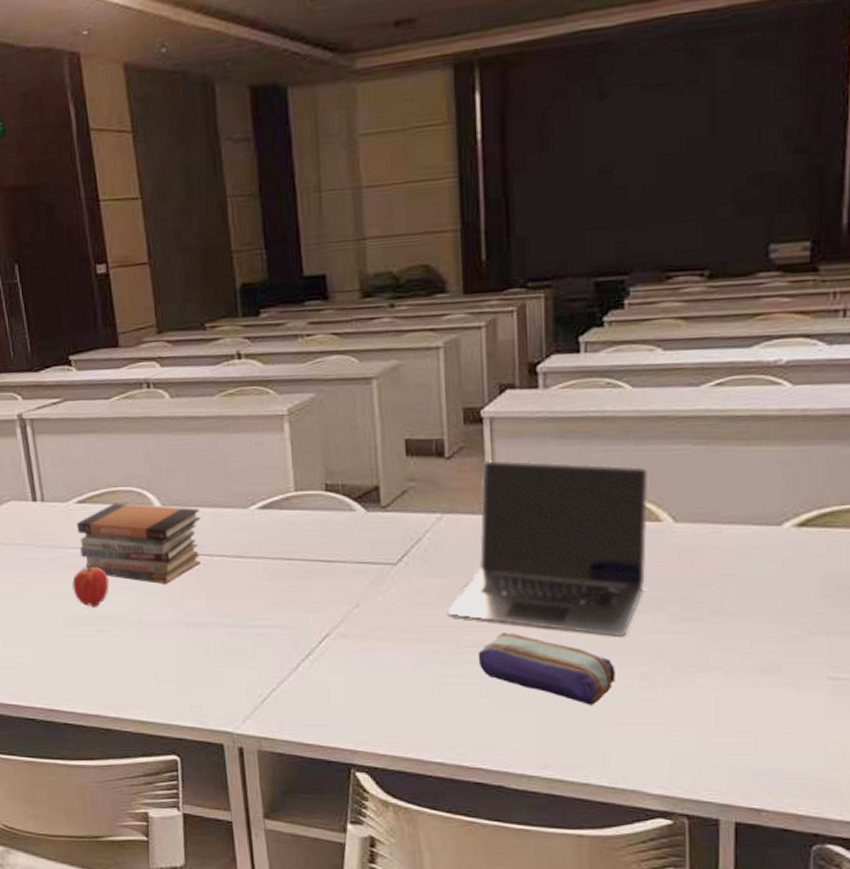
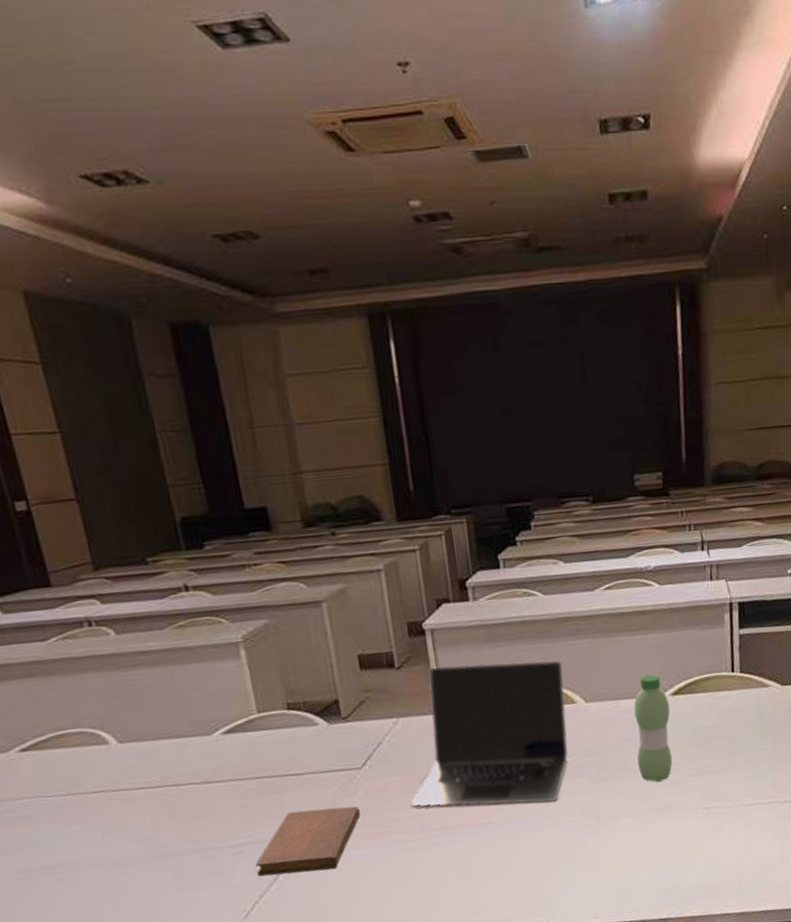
apple: present [72,563,109,607] -> none [23,812,68,856]
book stack: present [77,503,201,584] -> none [22,741,168,822]
notebook: none [276,600,391,669] -> present [255,806,361,877]
pencil case: present [478,632,615,705] -> none [440,813,553,863]
water bottle: none [737,497,792,634] -> present [634,674,673,782]

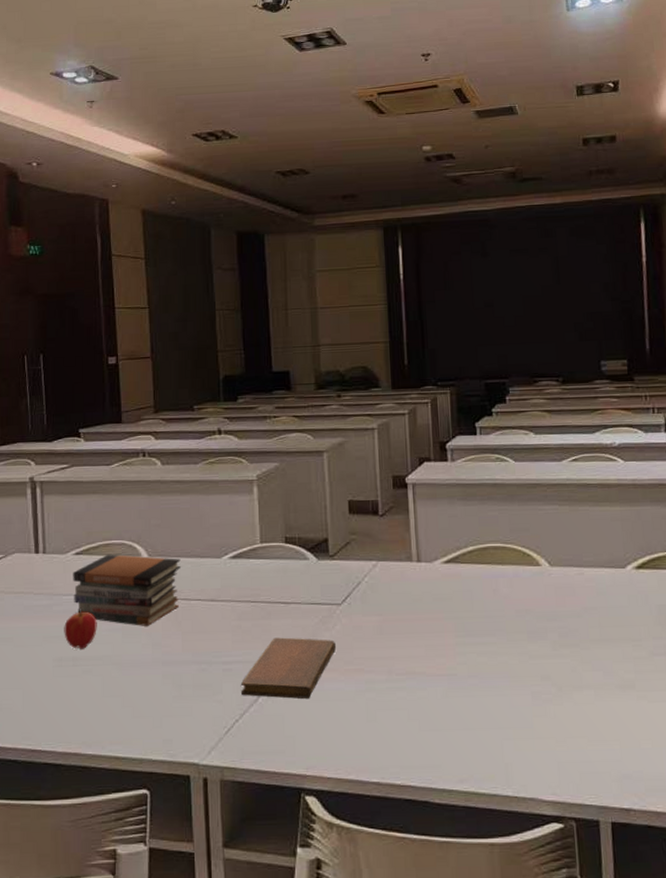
book stack: none [22,741,168,822] -> present [73,554,181,626]
apple: none [23,812,68,856] -> present [64,609,97,649]
laptop: present [410,659,568,807] -> none [381,517,532,662]
water bottle: present [634,674,673,782] -> none [597,546,637,656]

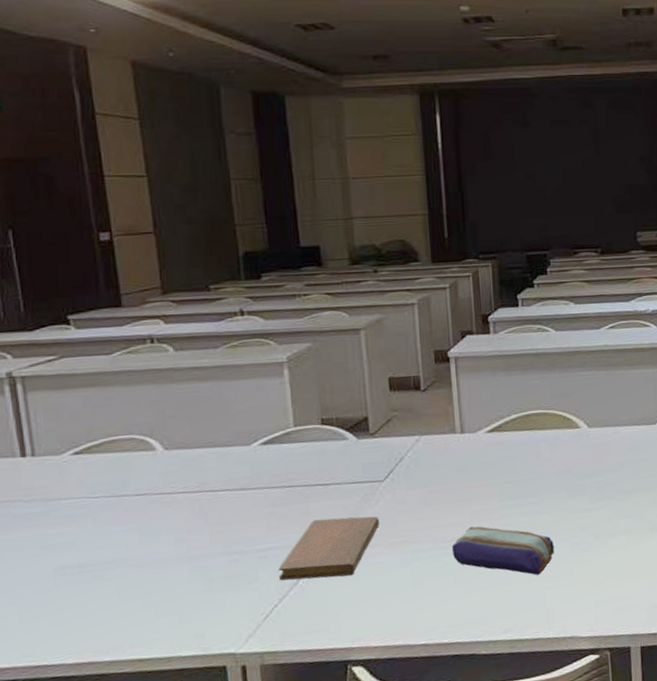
apple: present [64,609,97,649] -> none [65,512,107,555]
book stack: present [73,554,181,626] -> none [72,449,204,524]
pencil case: none [406,661,513,723] -> present [451,526,554,575]

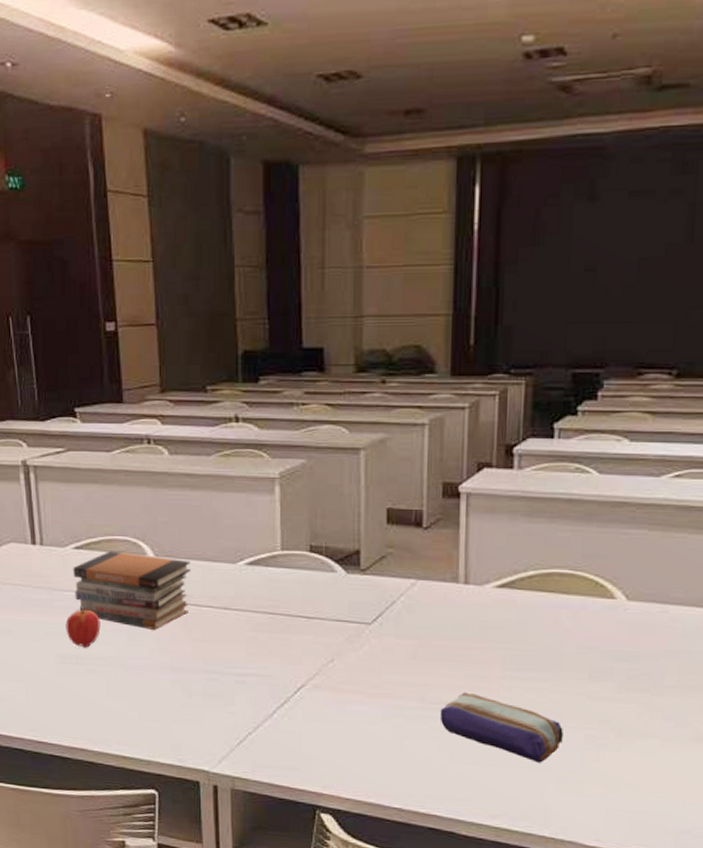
apple: none [65,512,107,555] -> present [65,606,101,648]
book stack: none [72,449,204,524] -> present [73,551,191,630]
notebook: present [278,516,380,581] -> none [254,653,363,718]

